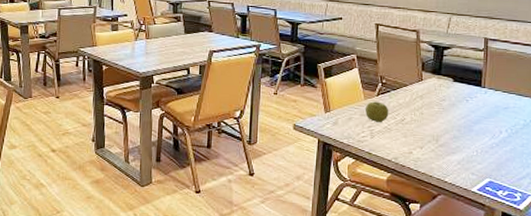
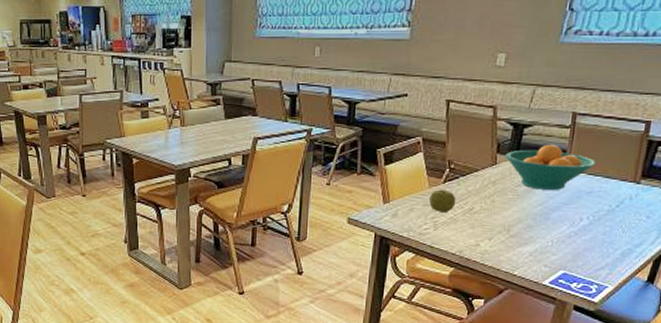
fruit bowl: none [429,64,508,105] -> present [505,144,595,190]

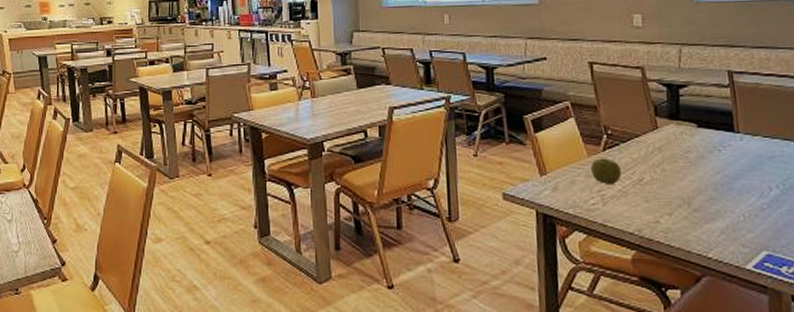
fruit bowl: present [505,144,595,190] -> none [665,105,768,155]

